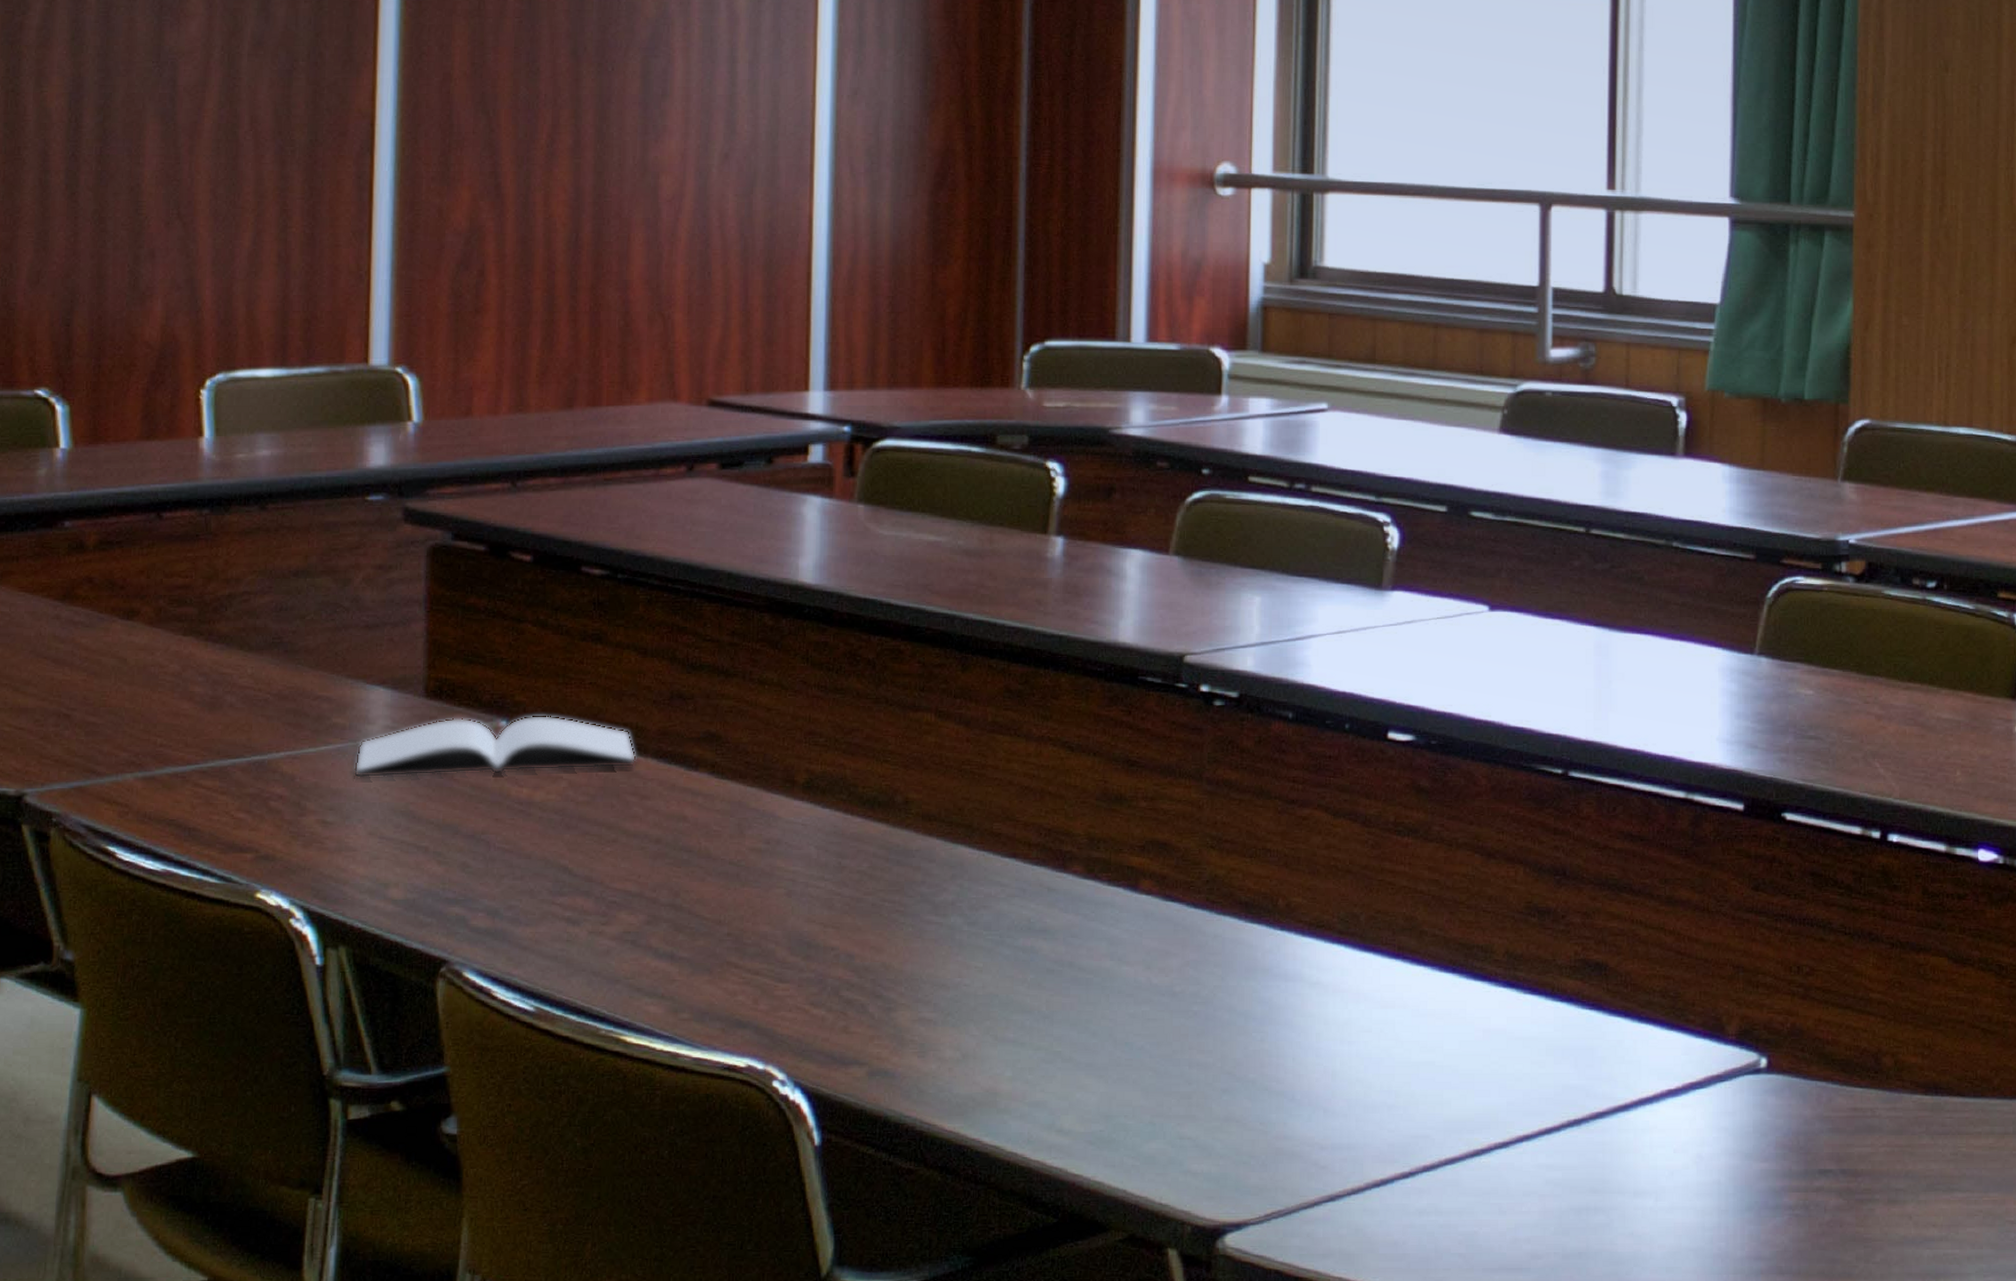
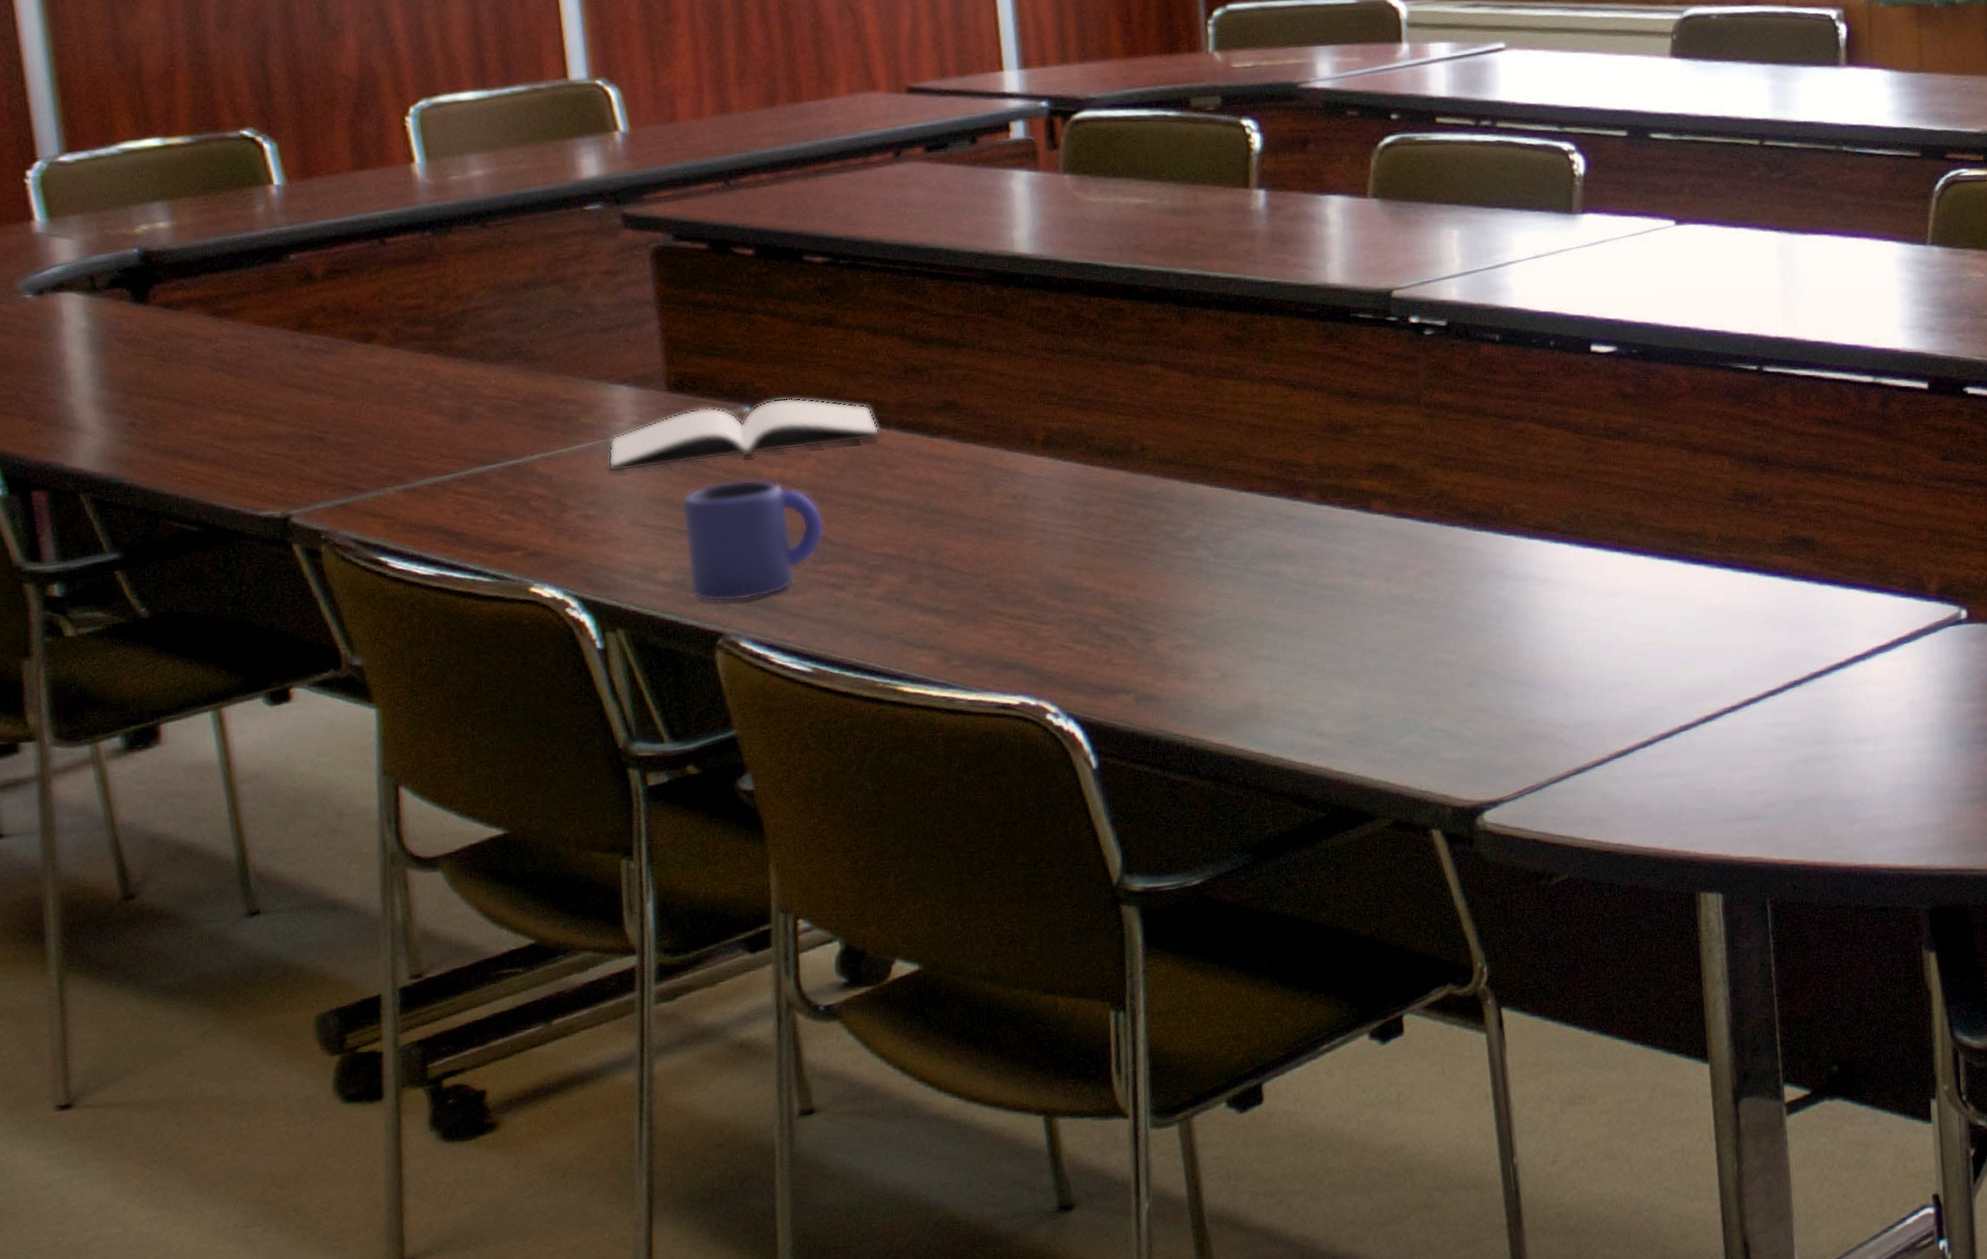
mug: none [420,797,567,927] -> present [681,479,824,602]

